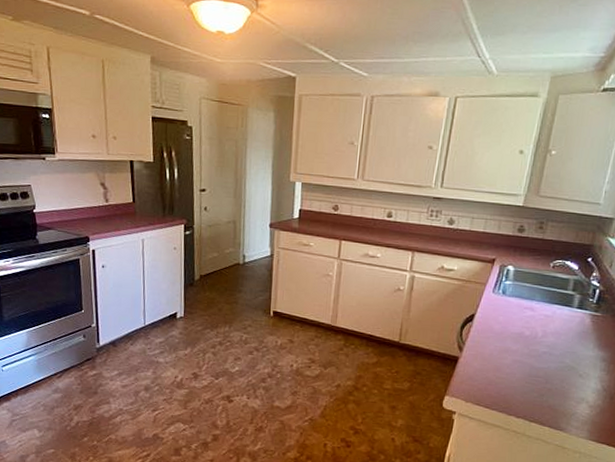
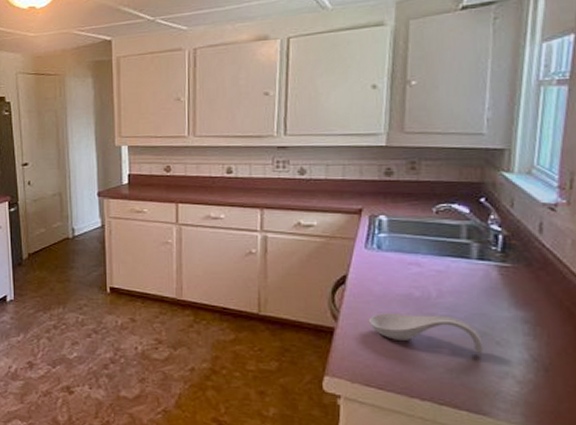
spoon rest: none [486,347,570,384] -> present [368,313,483,355]

